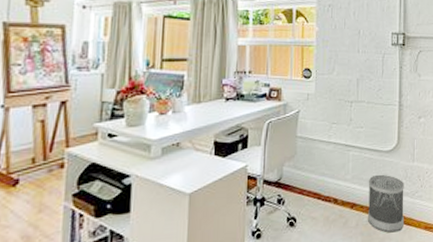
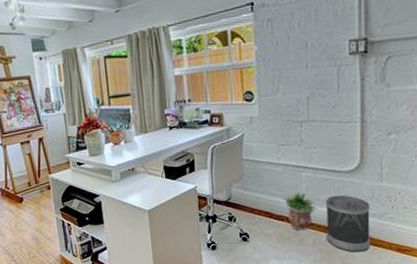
potted plant: none [332,171,361,212] -> present [284,192,317,231]

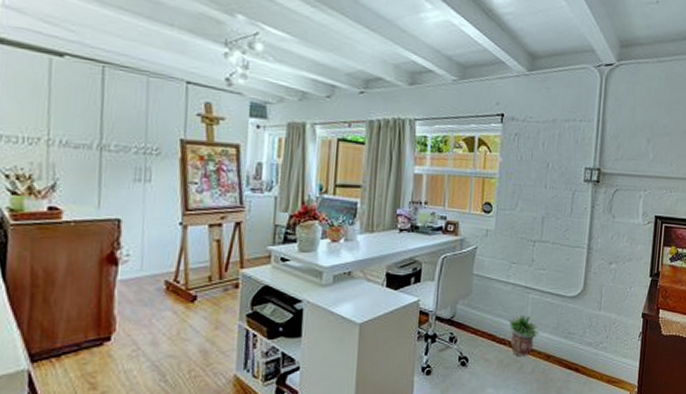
wastebasket: present [325,195,370,253] -> none [545,320,588,383]

